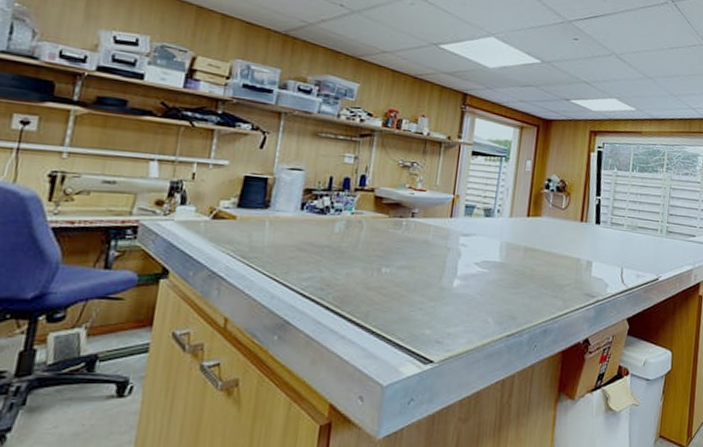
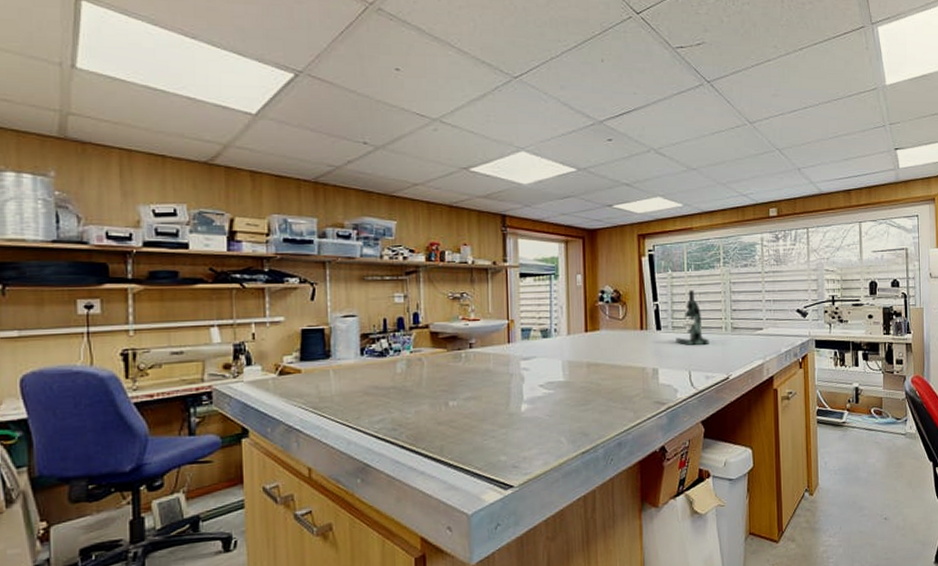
microscope: none [612,189,644,244] -> present [675,289,709,345]

